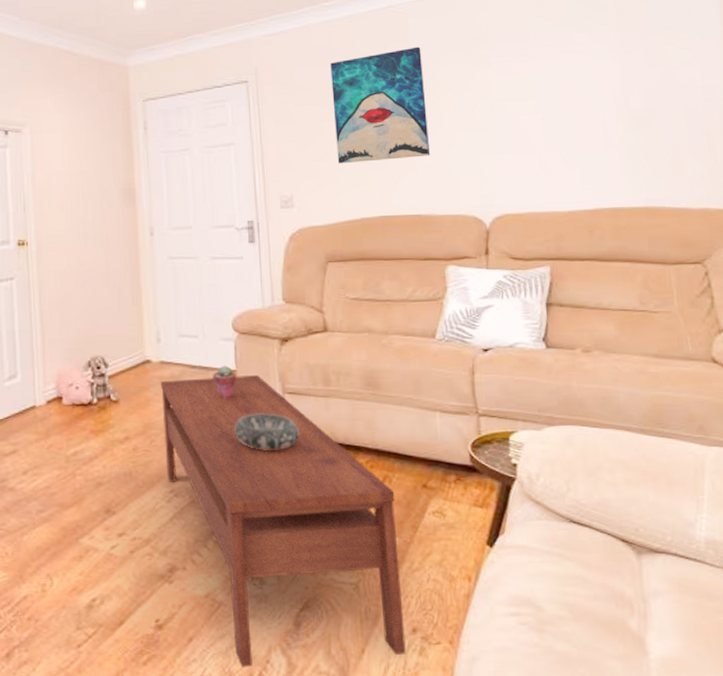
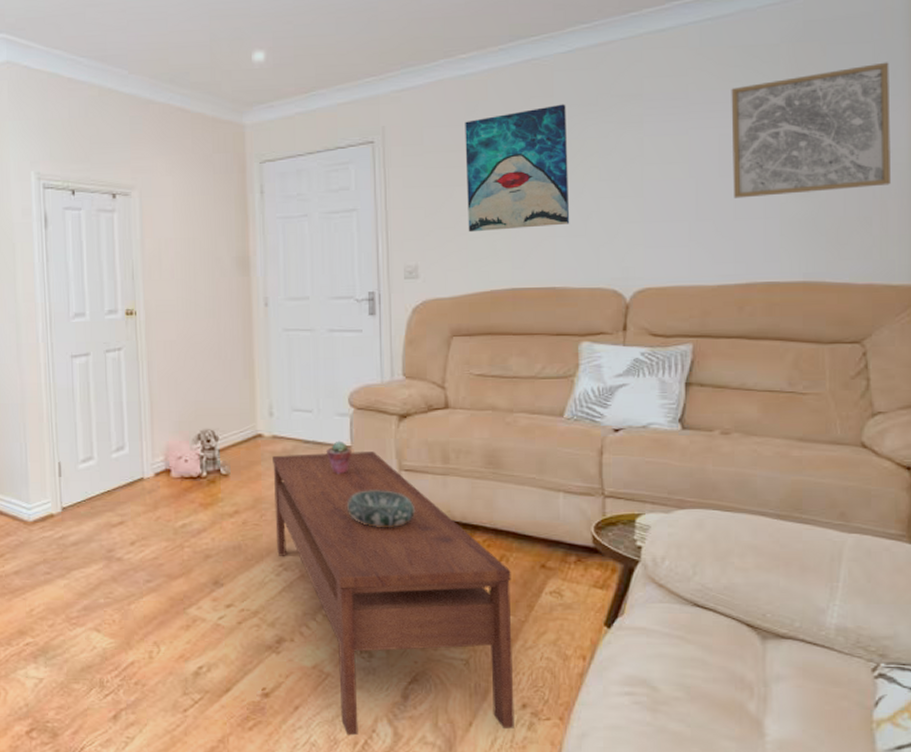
wall art: none [566,9,714,131] -> present [731,62,891,199]

